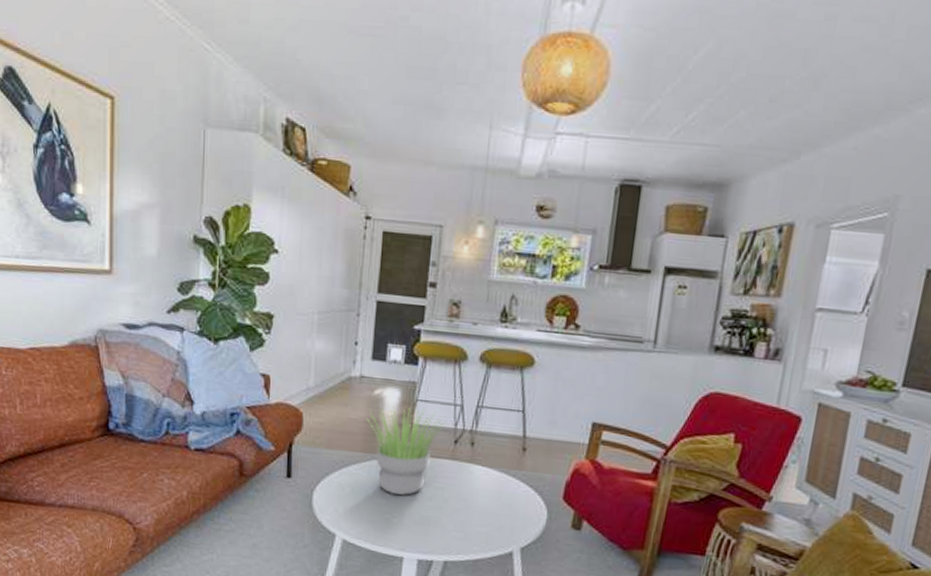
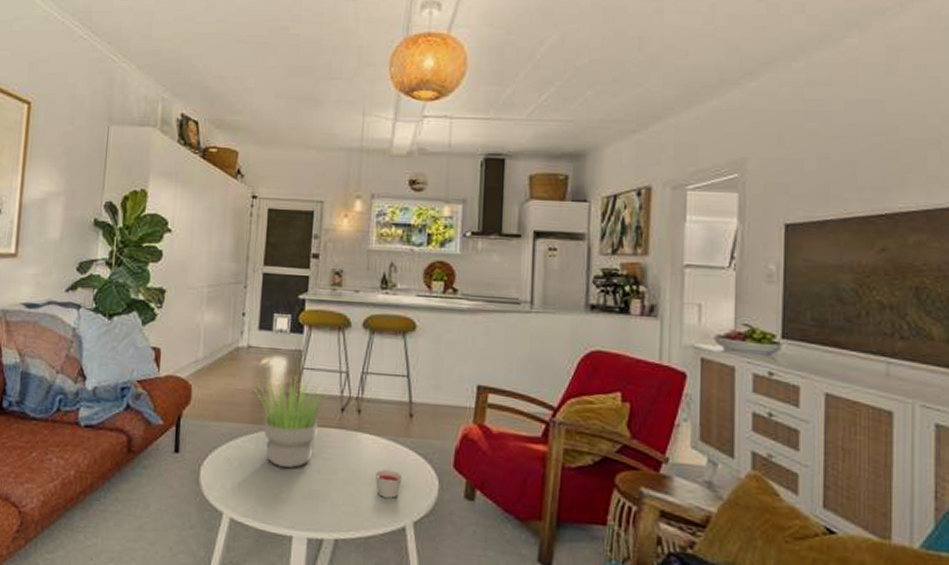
candle: none [486,499,513,526] -> present [375,469,403,498]

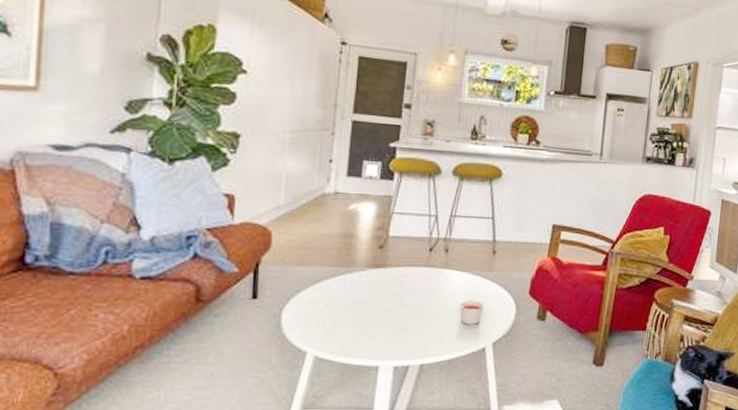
potted plant: present [253,376,332,468] -> none [340,220,421,306]

